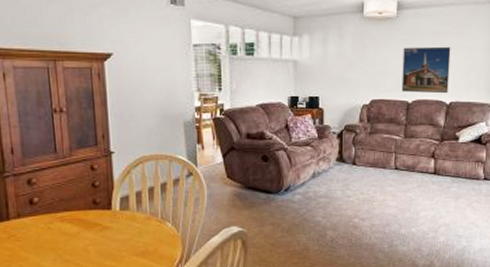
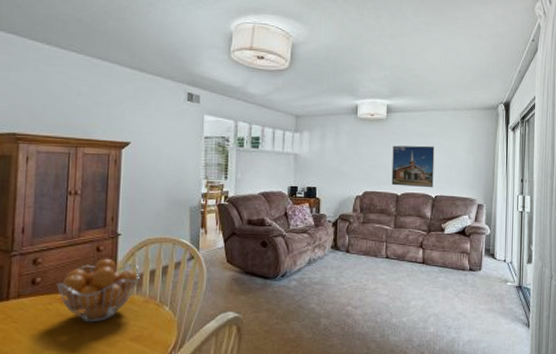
fruit basket: none [55,177,138,240] -> present [57,258,140,323]

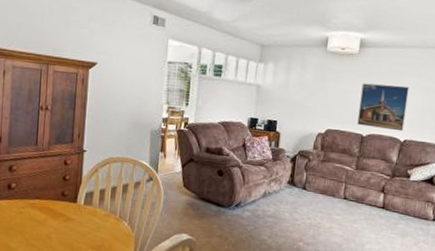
fruit basket: present [57,258,140,323] -> none [29,171,103,229]

